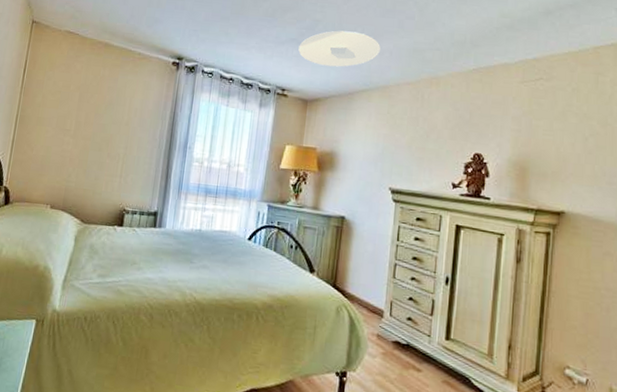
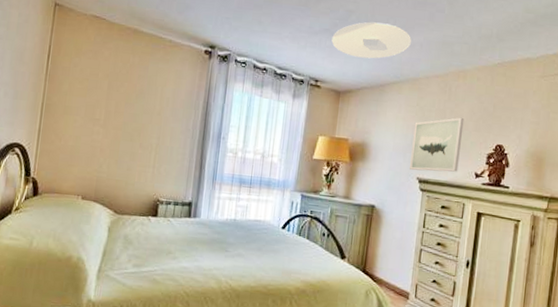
wall art: none [381,125,439,182] -> present [410,117,464,172]

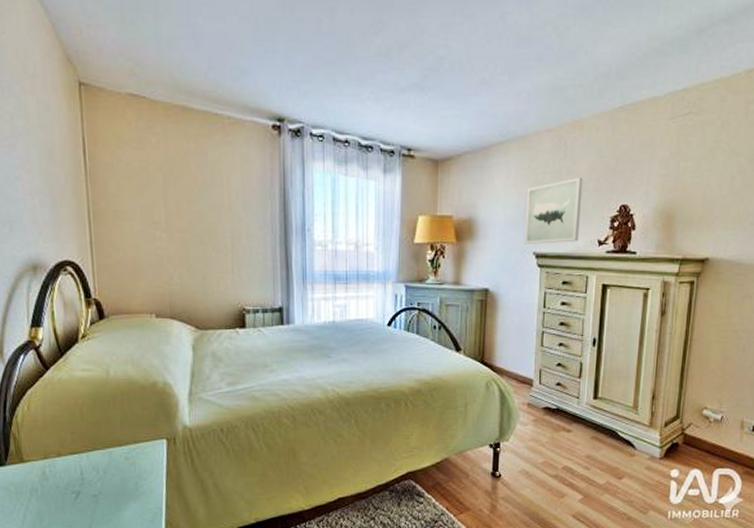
ceiling light: present [331,22,411,59] -> none [422,69,516,116]

